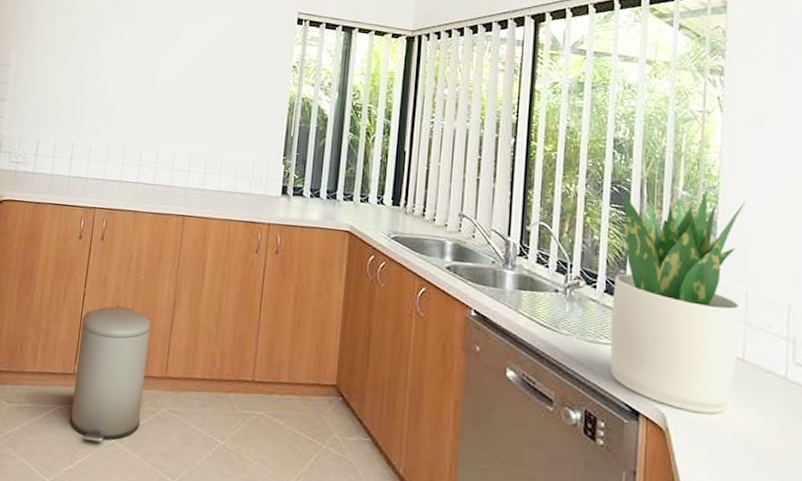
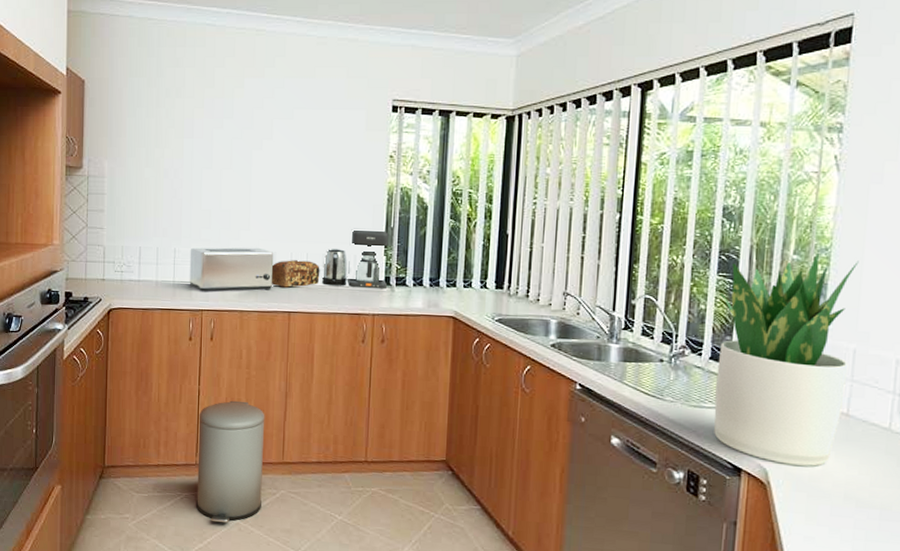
toaster: none [84,143,173,192] -> present [189,247,274,292]
bread loaf: none [167,162,218,191] -> present [271,260,320,288]
kettle: none [218,153,246,193] -> present [321,248,347,286]
coffee maker: none [244,134,288,199] -> present [347,228,389,290]

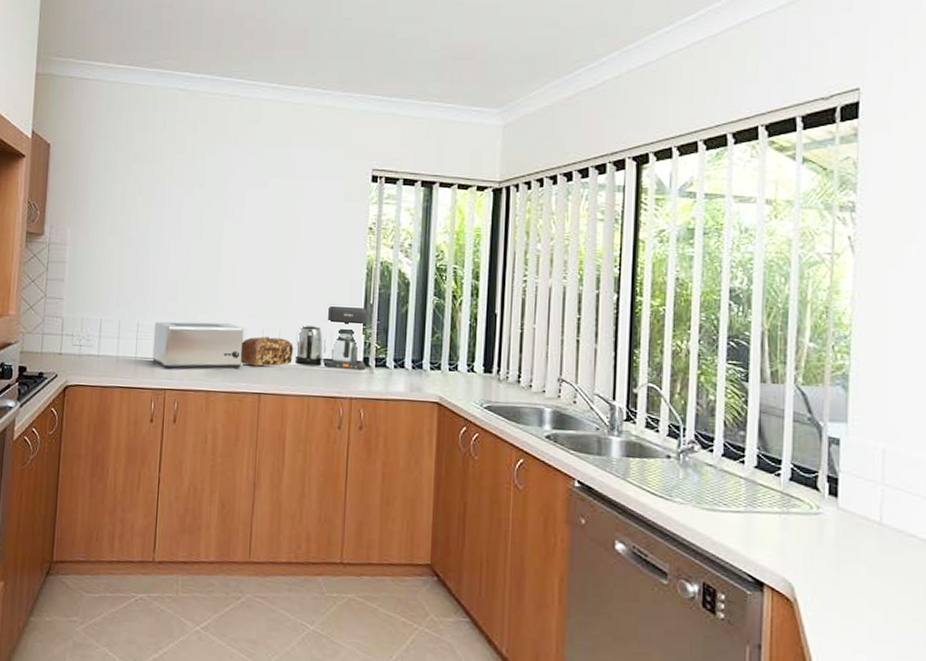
pedal bin: present [196,400,265,523] -> none [152,490,231,631]
planter: present [714,254,859,467] -> none [730,342,882,582]

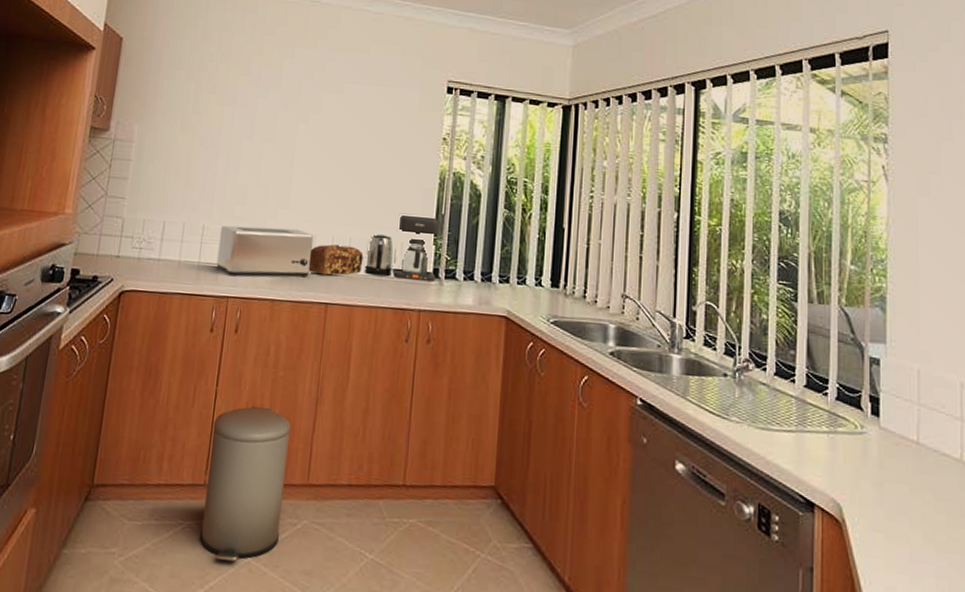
pedal bin: none [152,490,231,631] -> present [200,405,291,562]

